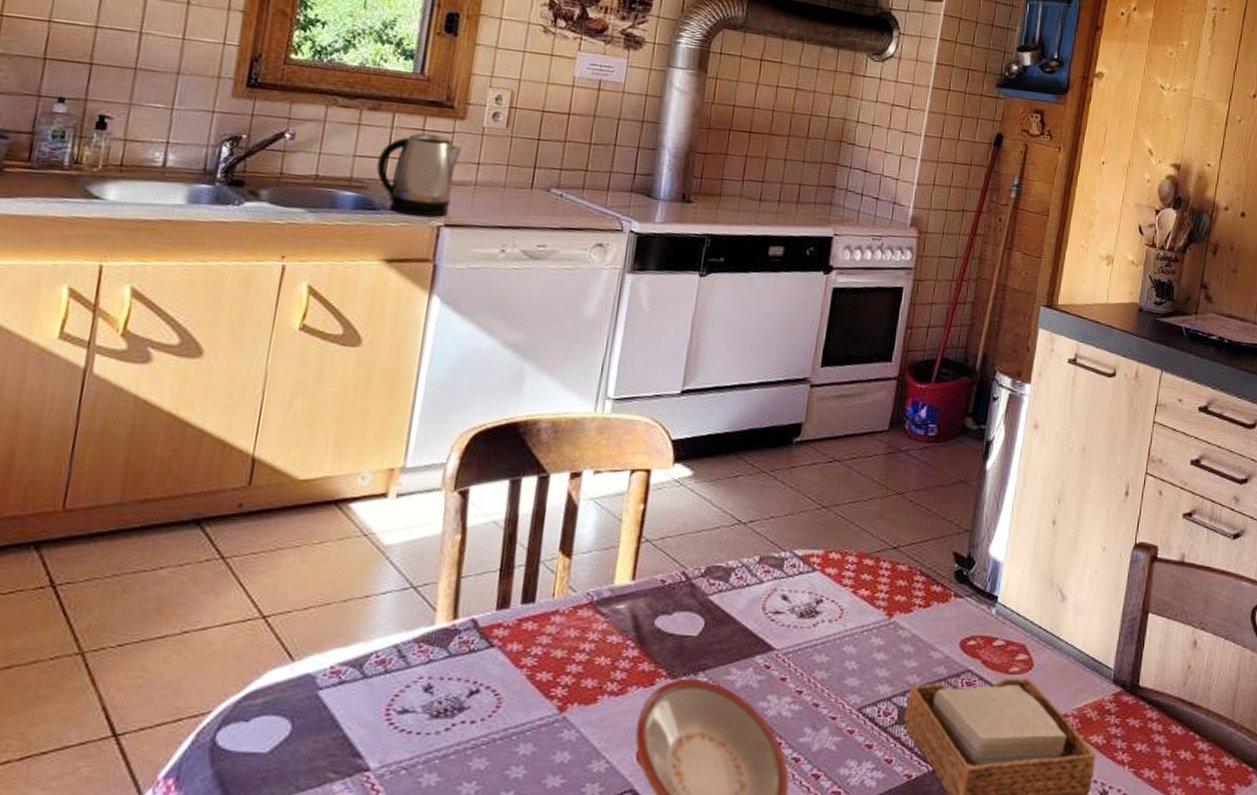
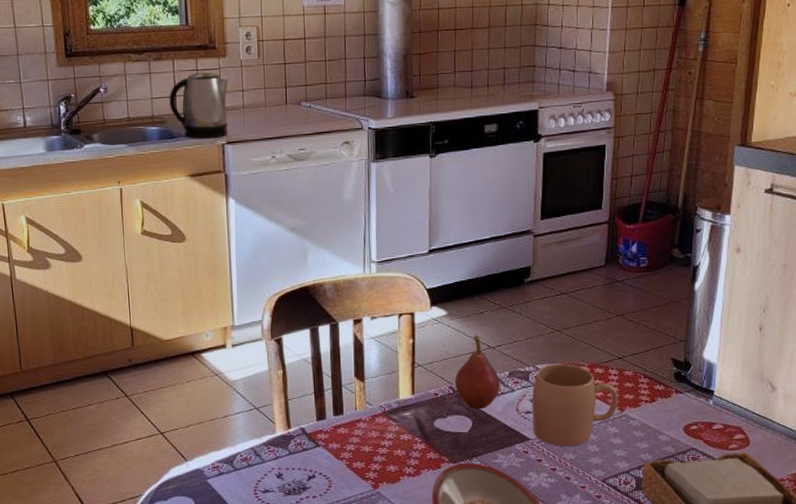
fruit: none [689,505,748,605] -> present [454,335,501,410]
mug: none [780,550,888,661] -> present [531,364,618,446]

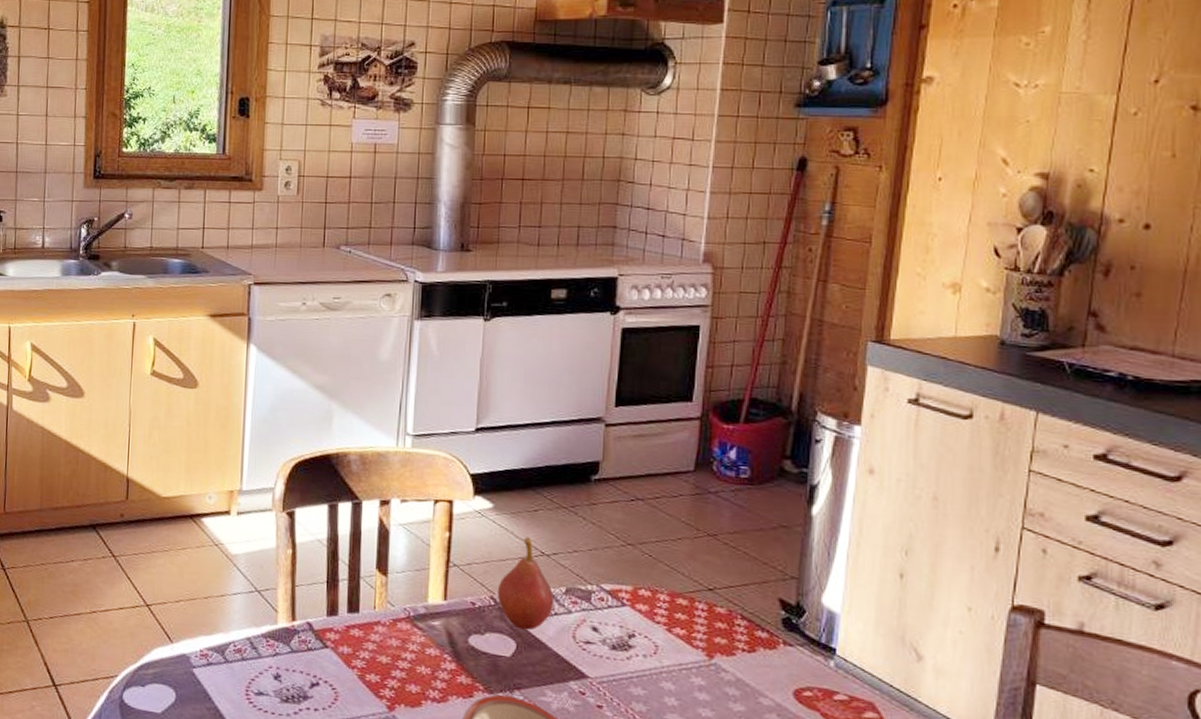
kettle: present [169,72,228,140] -> none [196,205,262,279]
mug: present [531,364,618,446] -> none [592,585,706,695]

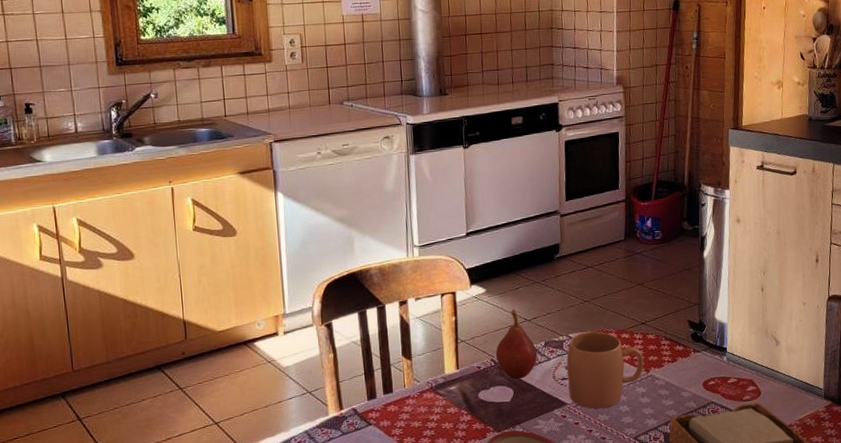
mug: none [592,585,706,695] -> present [566,331,644,409]

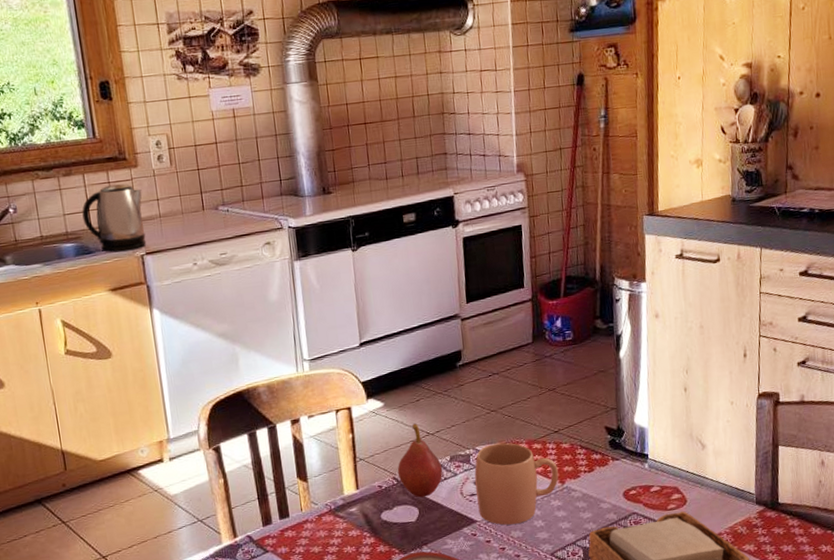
kettle: none [218,77,276,140] -> present [82,184,147,253]

